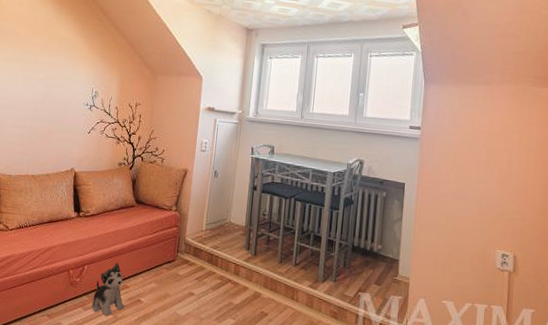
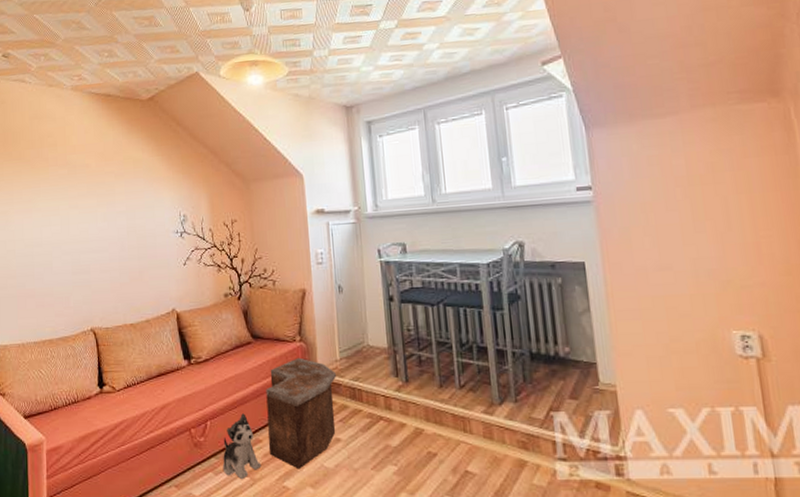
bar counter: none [134,224,200,314] -> present [266,357,336,470]

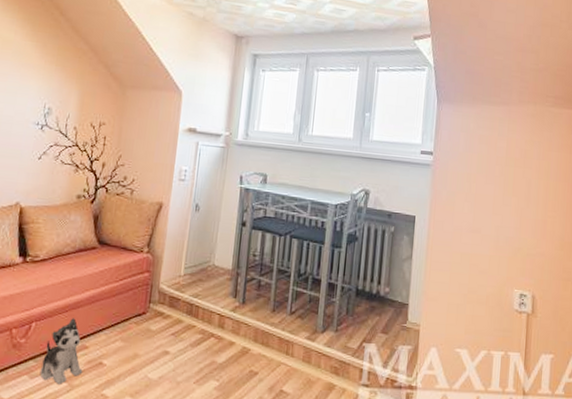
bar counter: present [266,357,336,470] -> none [94,268,177,379]

